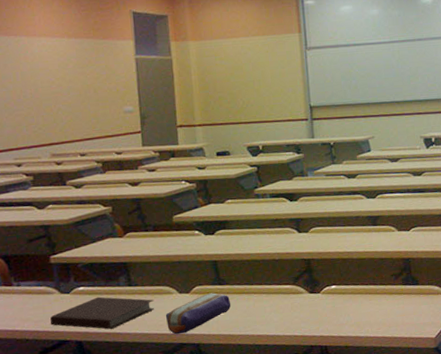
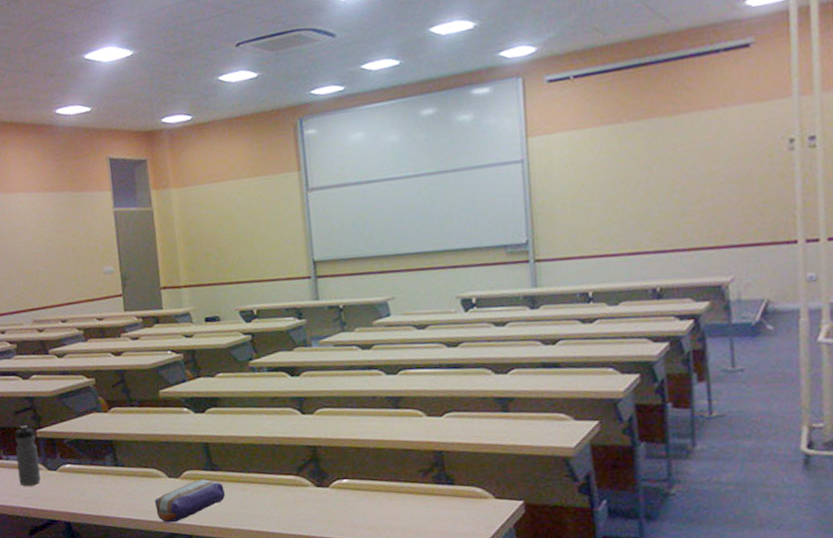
water bottle: none [27,252,53,310] -> present [14,425,41,486]
notebook: present [50,296,155,329] -> none [39,476,143,512]

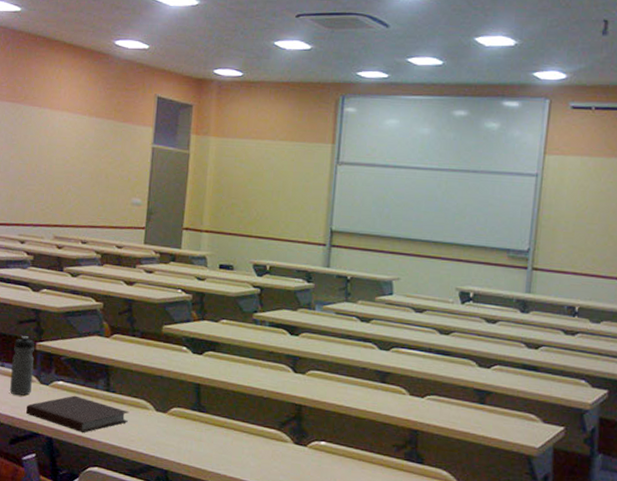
notebook: none [39,476,143,512] -> present [26,395,130,433]
pencil case: present [154,479,226,523] -> none [138,418,208,456]

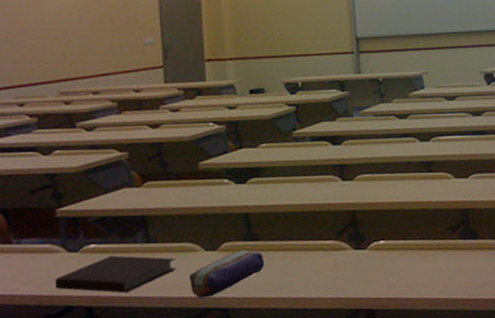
water bottle: present [10,336,35,396] -> none [29,205,58,272]
pencil case: none [138,418,208,456] -> present [188,250,265,298]

